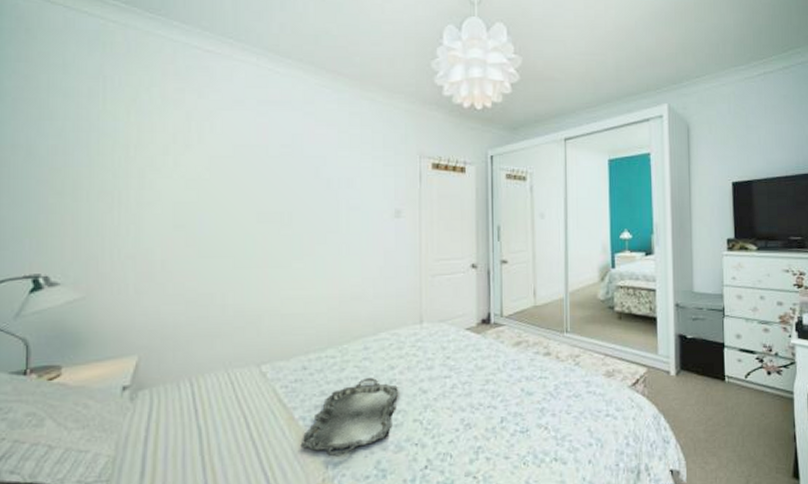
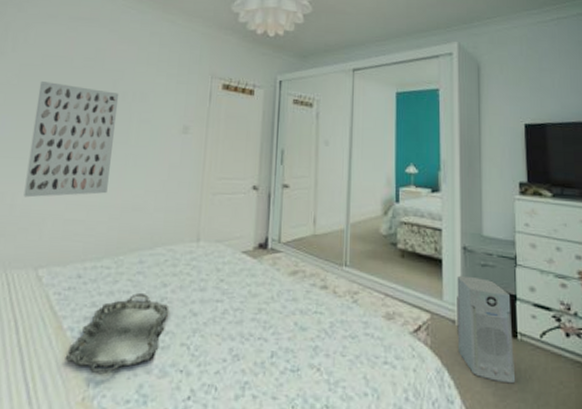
wall art: none [235,174,324,296] -> present [24,81,119,198]
air purifier: none [670,330,724,421] -> present [457,275,516,384]

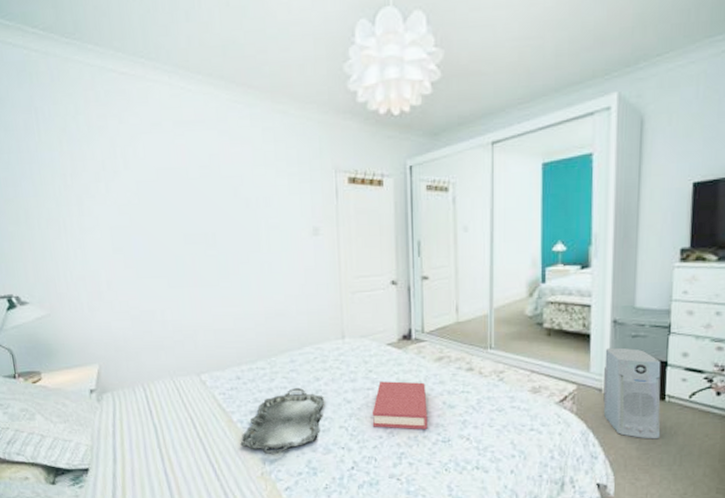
wall art: present [24,81,119,198] -> none [160,197,249,313]
hardback book: none [217,293,278,354] -> present [372,381,428,429]

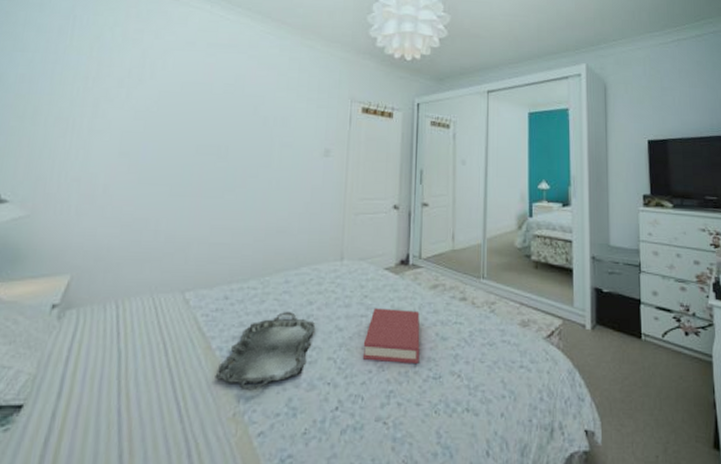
air purifier: present [603,347,661,439] -> none [586,283,640,381]

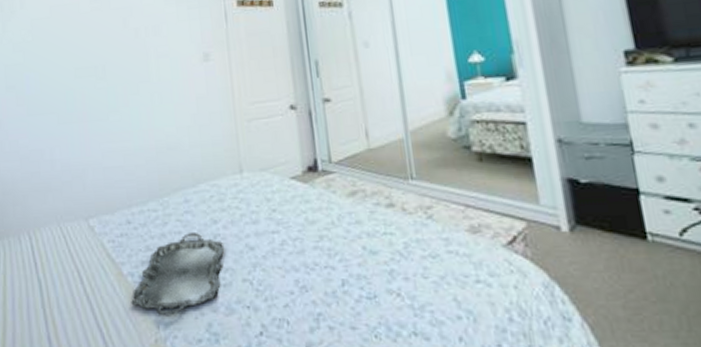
hardback book: present [362,308,420,363] -> none [279,222,348,282]

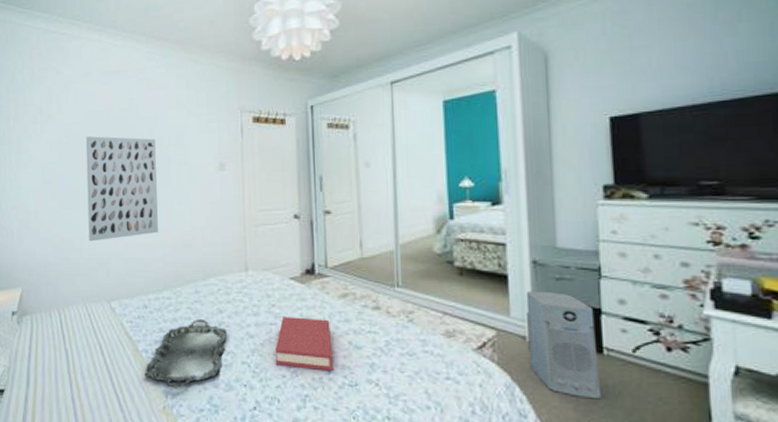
wall art: none [53,30,139,151] -> present [85,136,158,242]
hardback book: none [279,222,348,282] -> present [274,317,333,371]
air purifier: none [554,172,653,294] -> present [526,290,602,400]

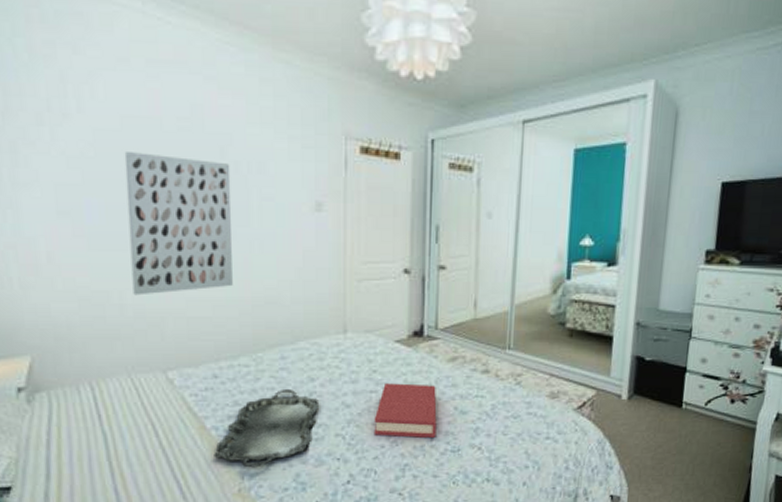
air purifier: present [526,290,602,400] -> none [621,351,680,448]

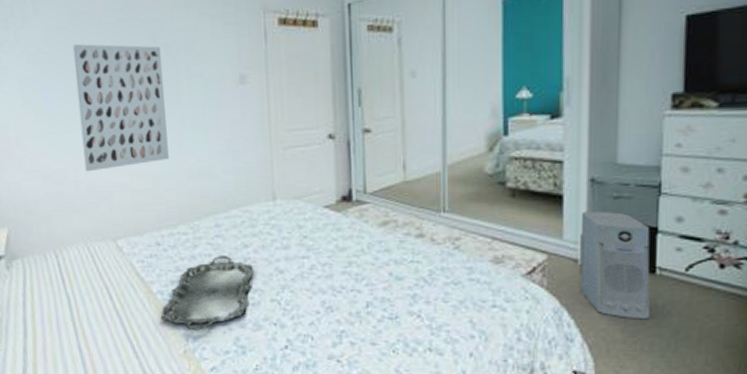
hardback book: present [373,383,437,438] -> none [307,249,372,304]
air purifier: none [621,351,680,448] -> present [579,211,651,320]

